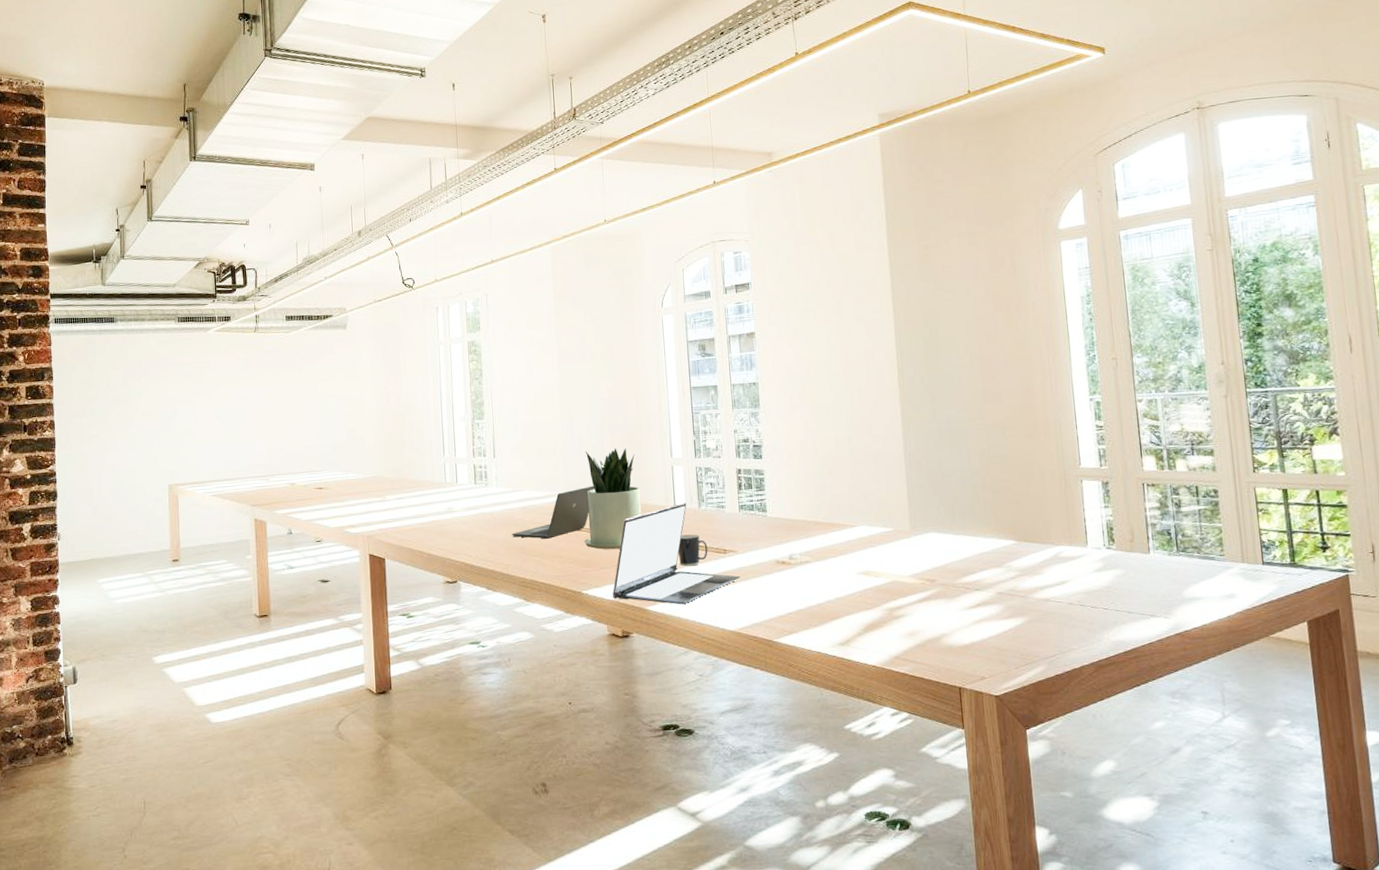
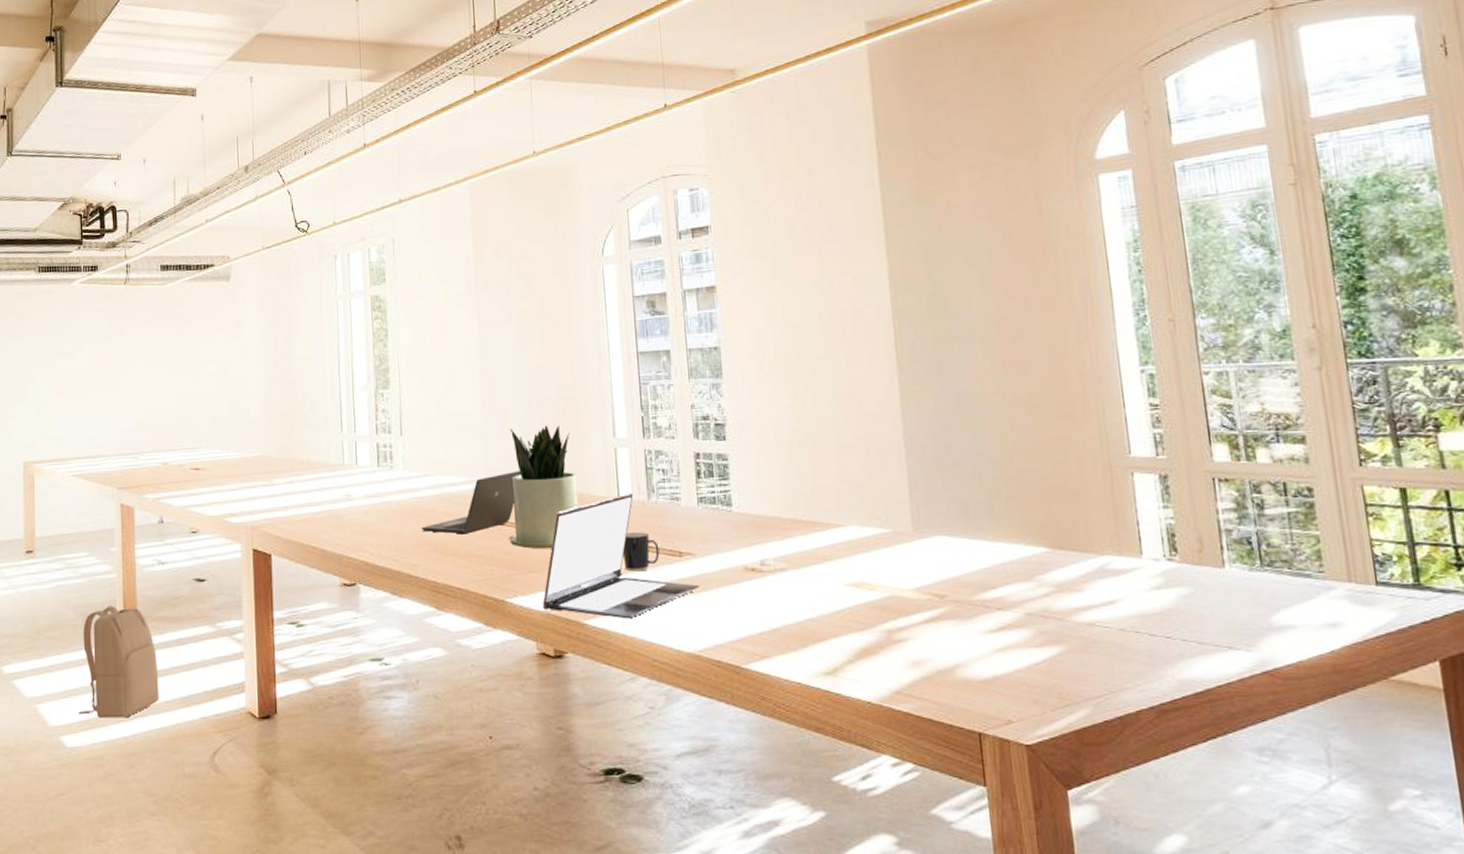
backpack: none [222,604,291,698] -> present [79,606,159,719]

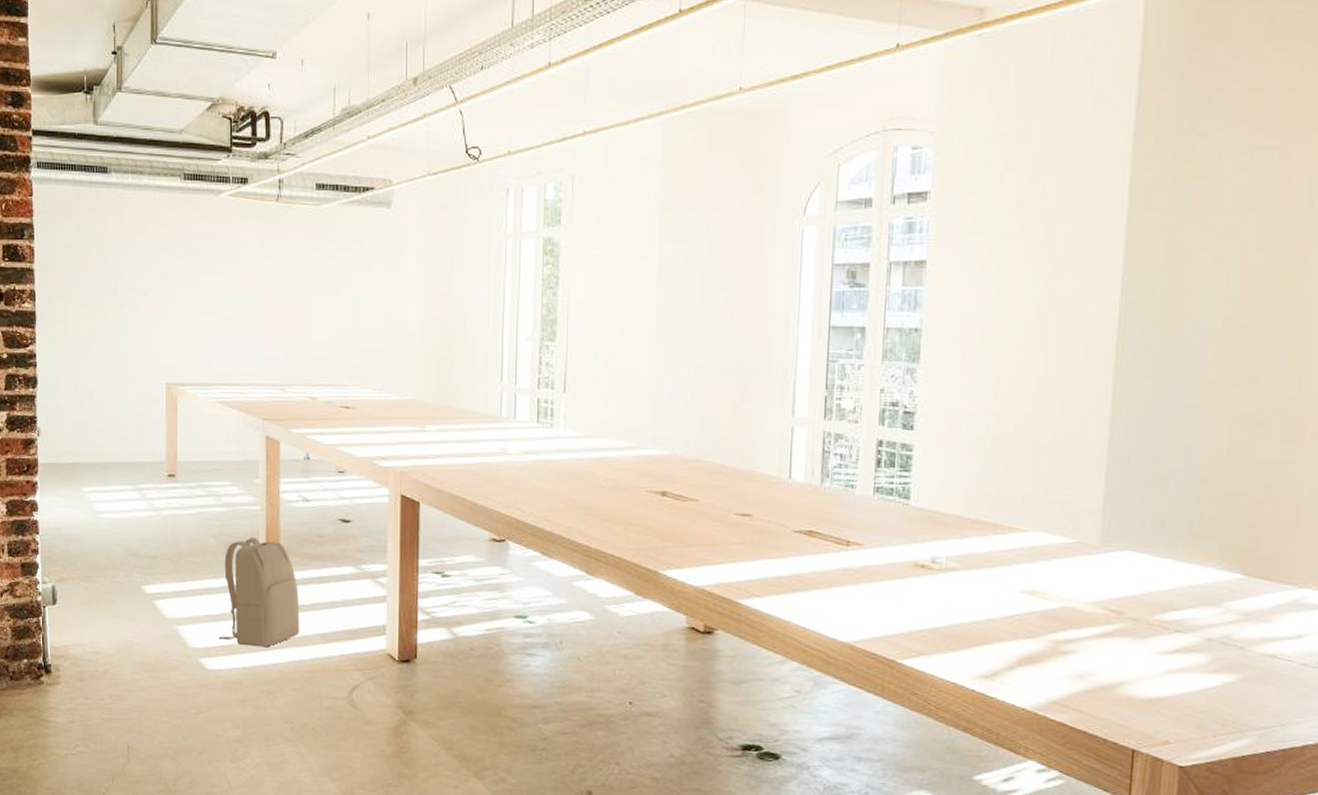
laptop: present [422,470,522,535] -> none [578,441,689,501]
planter: present [508,425,578,549] -> none [668,396,748,525]
laptop: present [543,493,700,619] -> none [698,475,864,603]
mug: present [622,532,660,572] -> none [786,516,826,557]

